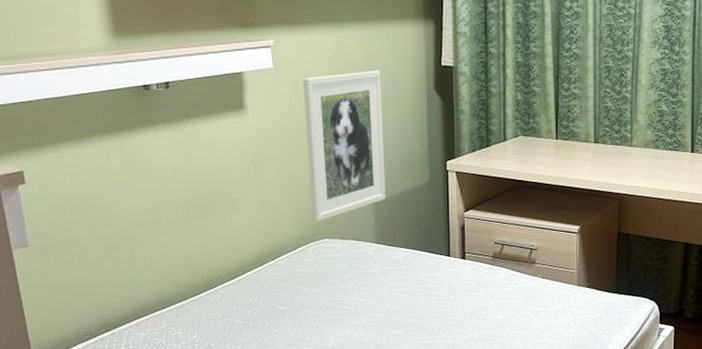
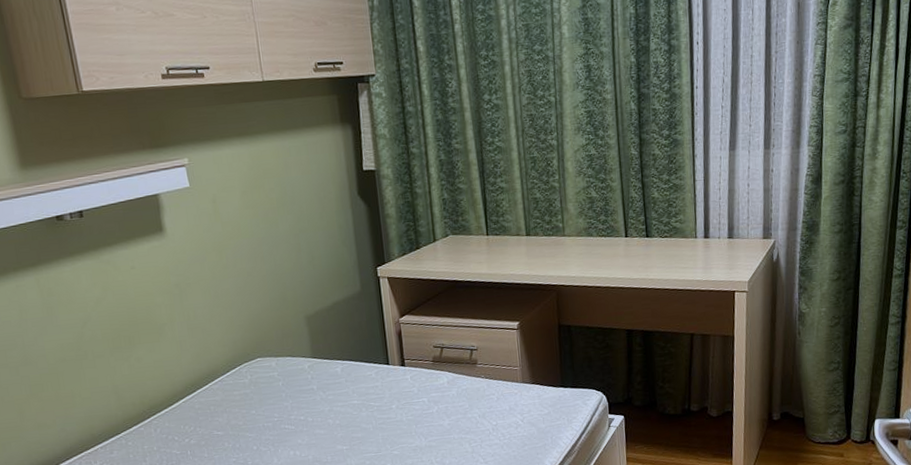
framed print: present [302,70,386,222] -> none [221,180,318,342]

